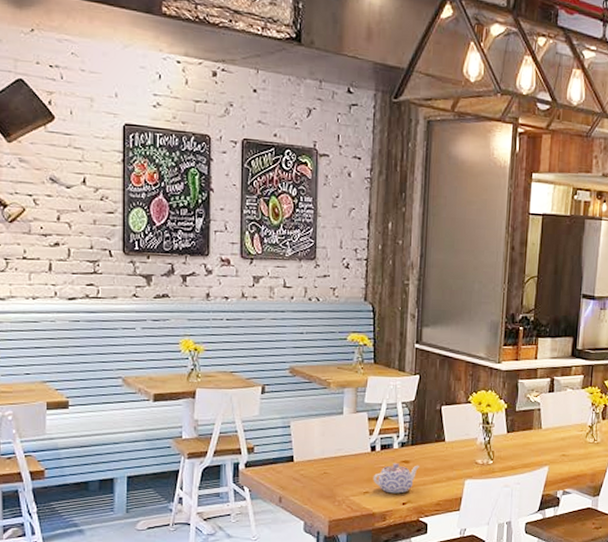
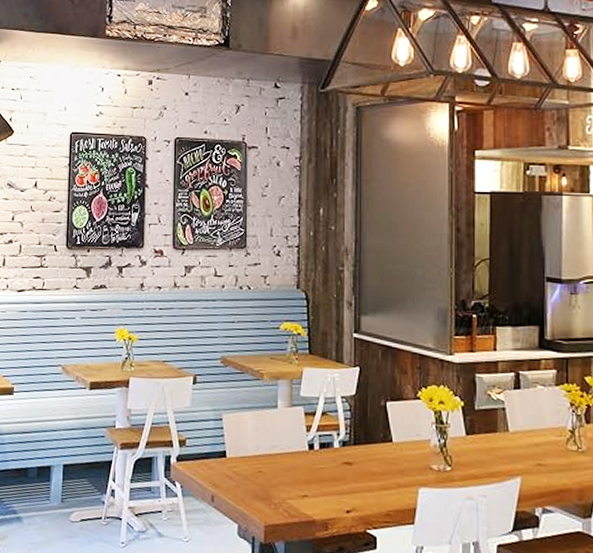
teapot: present [373,463,419,494] -> none [312,464,364,500]

